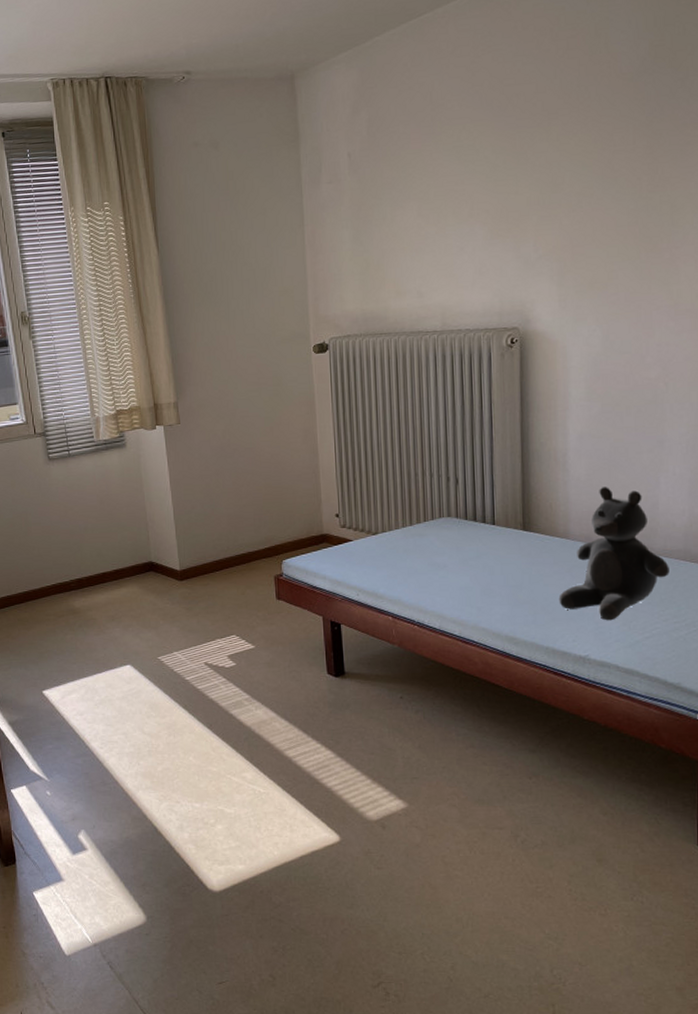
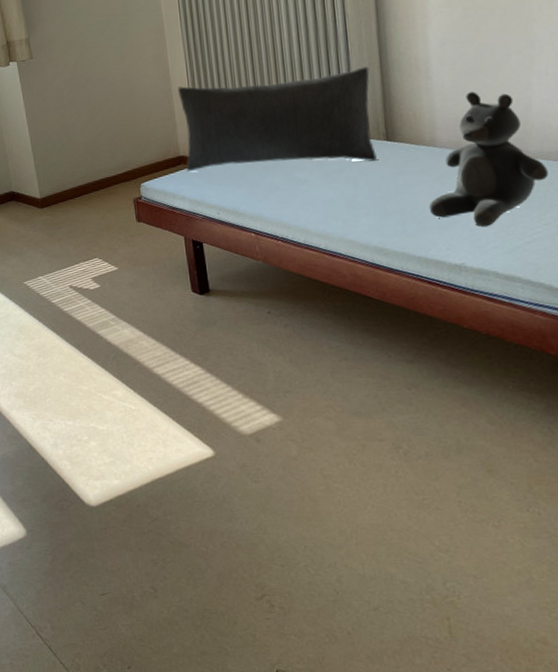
pillow: none [325,455,513,551] -> present [178,66,377,172]

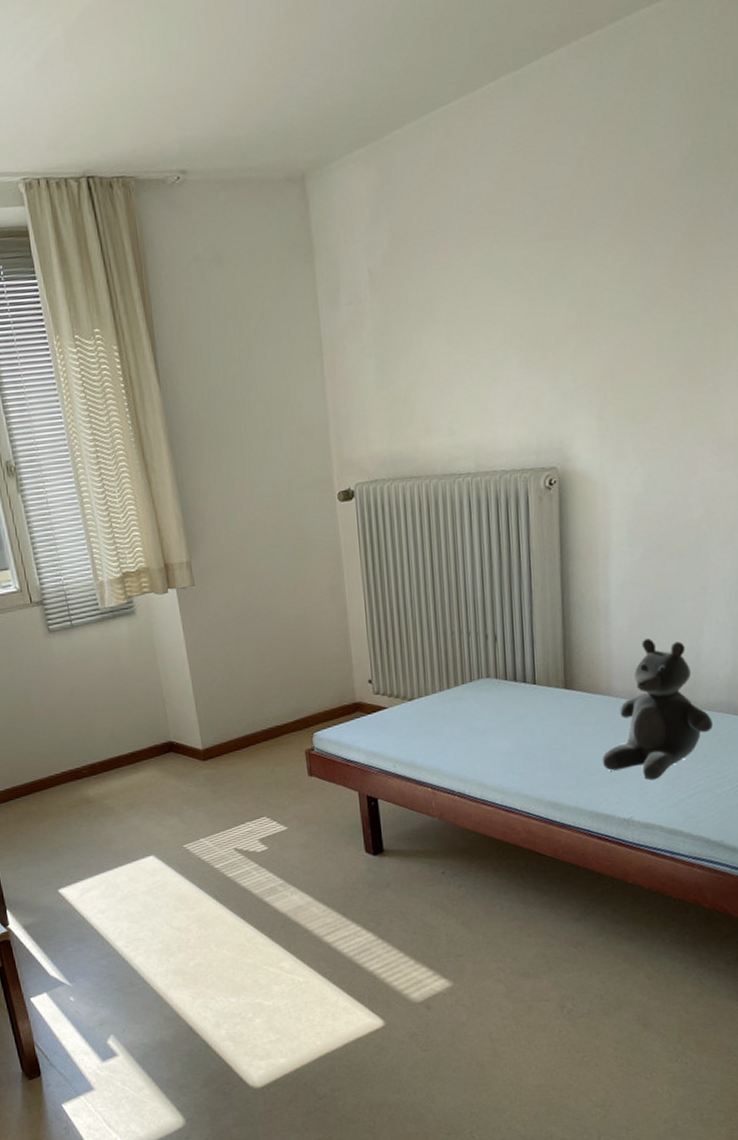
pillow: present [178,66,377,172] -> none [355,608,555,720]

